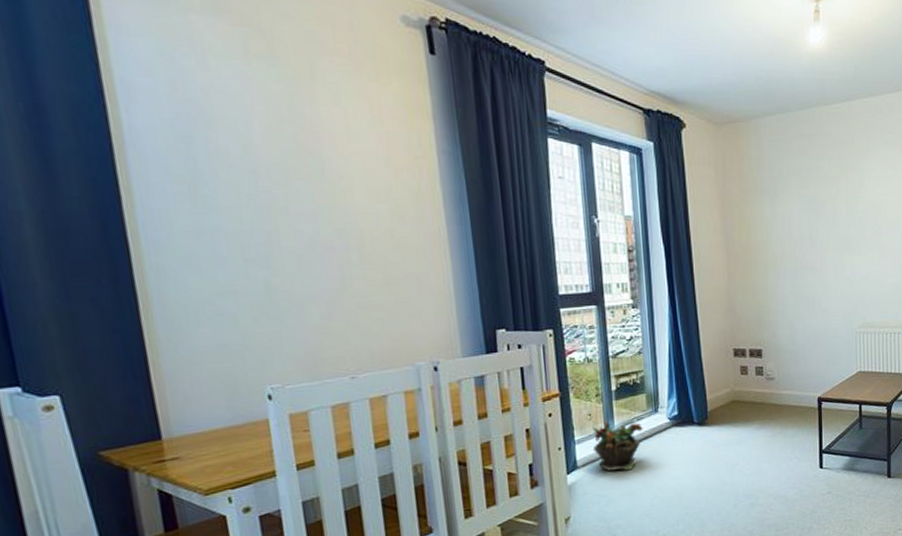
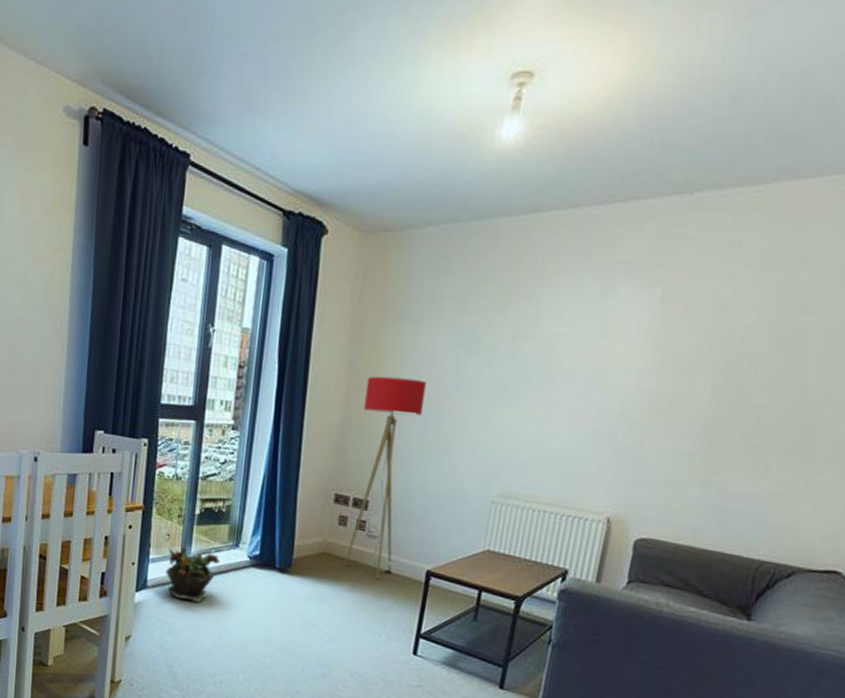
floor lamp: none [741,243,792,414] -> present [343,376,427,580]

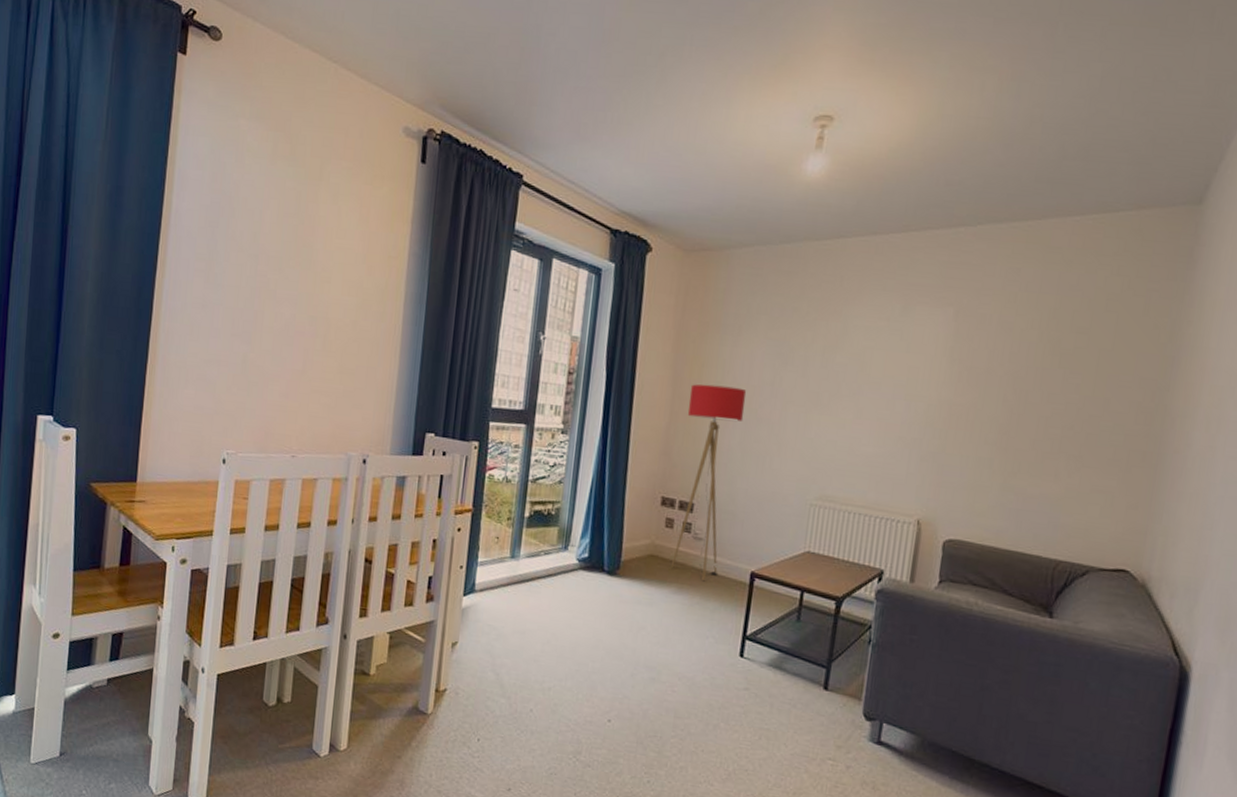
potted plant: present [166,544,220,602] -> none [494,547,549,606]

